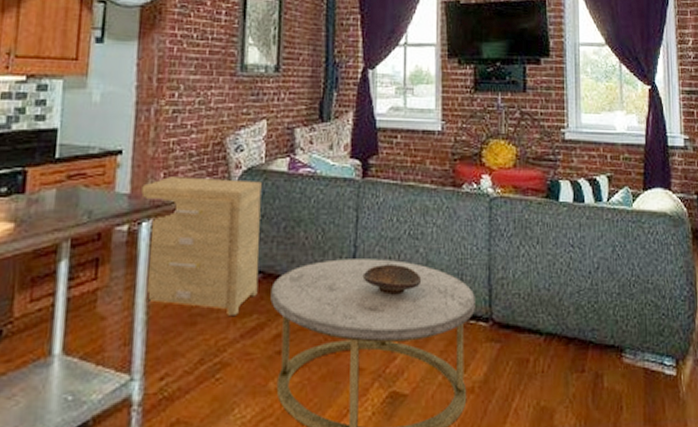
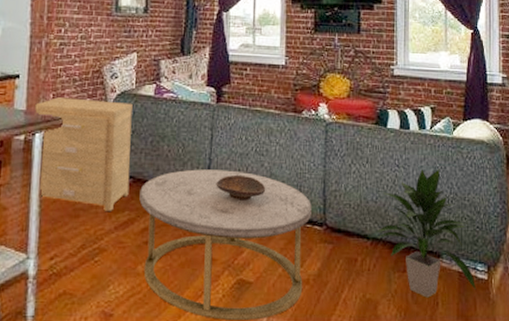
indoor plant: none [550,247,665,402] -> present [376,168,477,298]

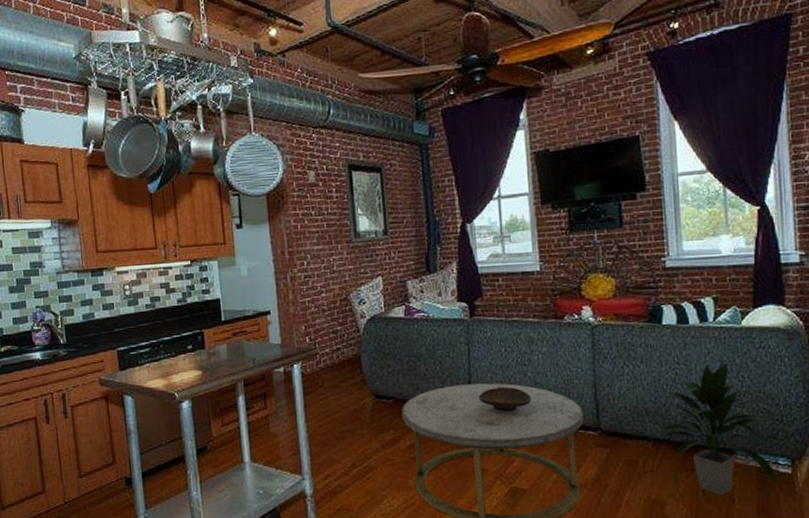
side table: present [35,97,133,211] -> none [289,326,391,432]

